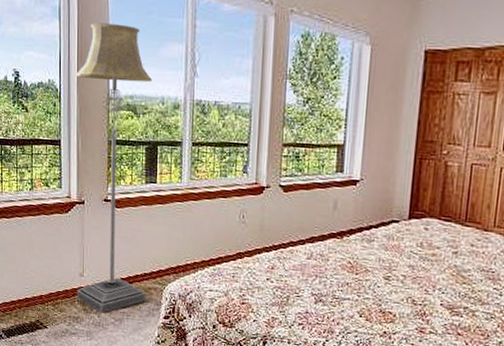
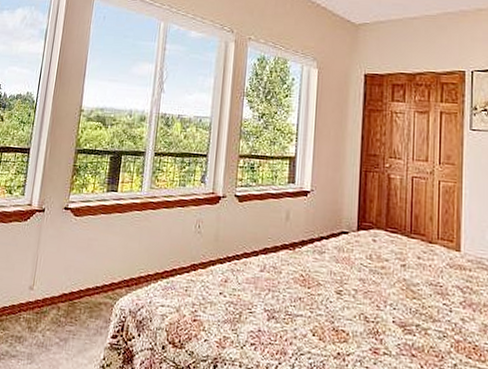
floor lamp: present [76,23,152,313] -> none [22,44,123,332]

